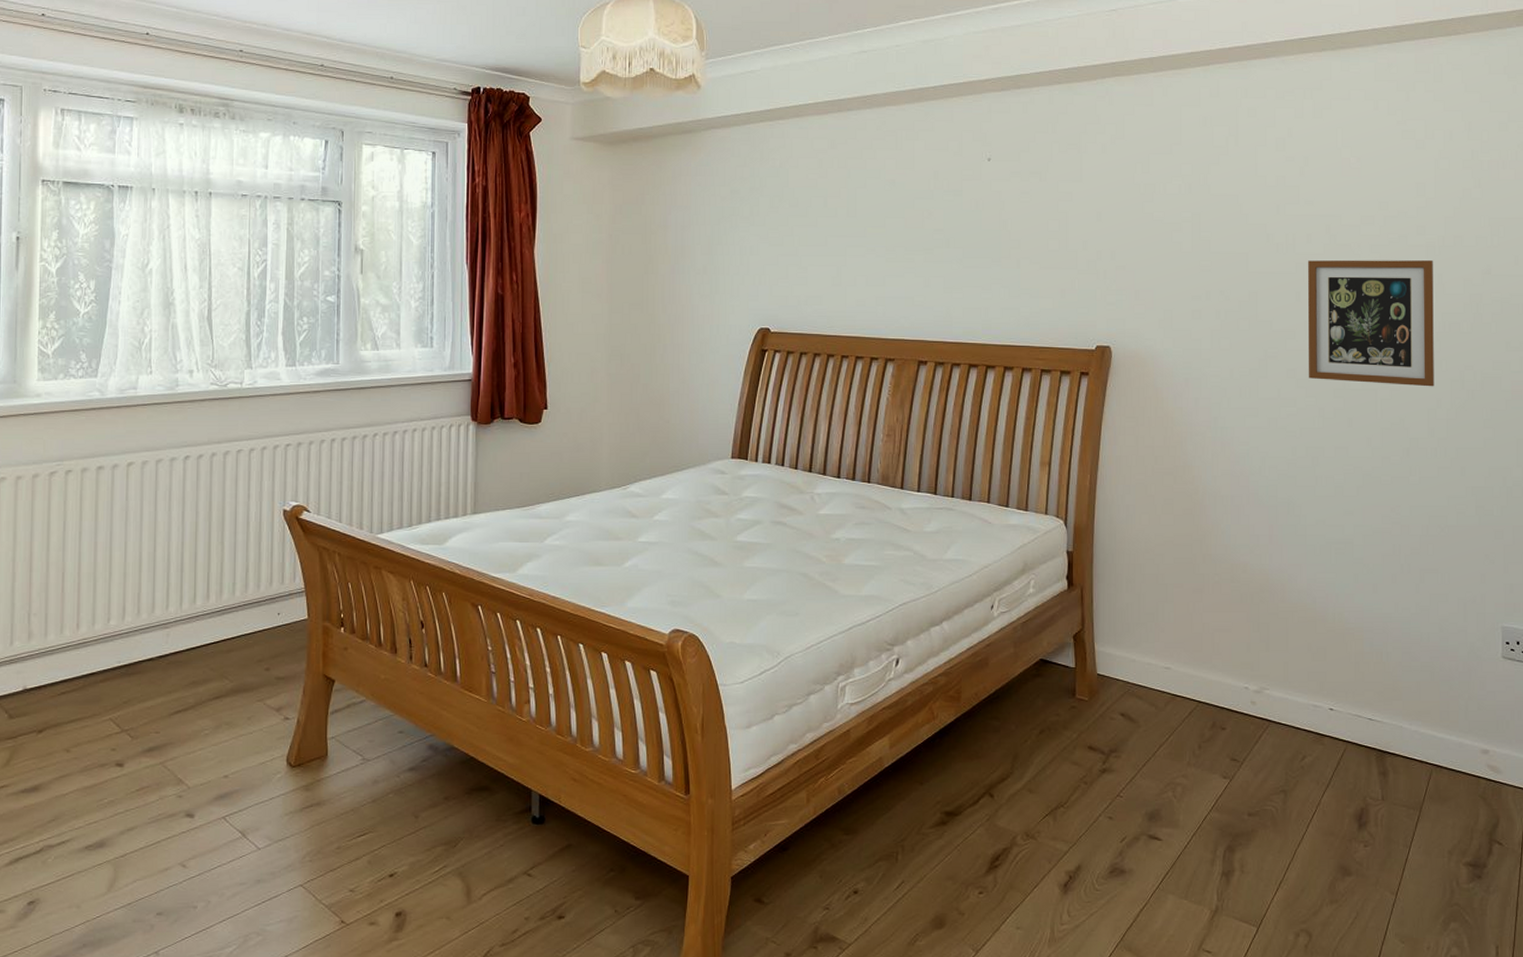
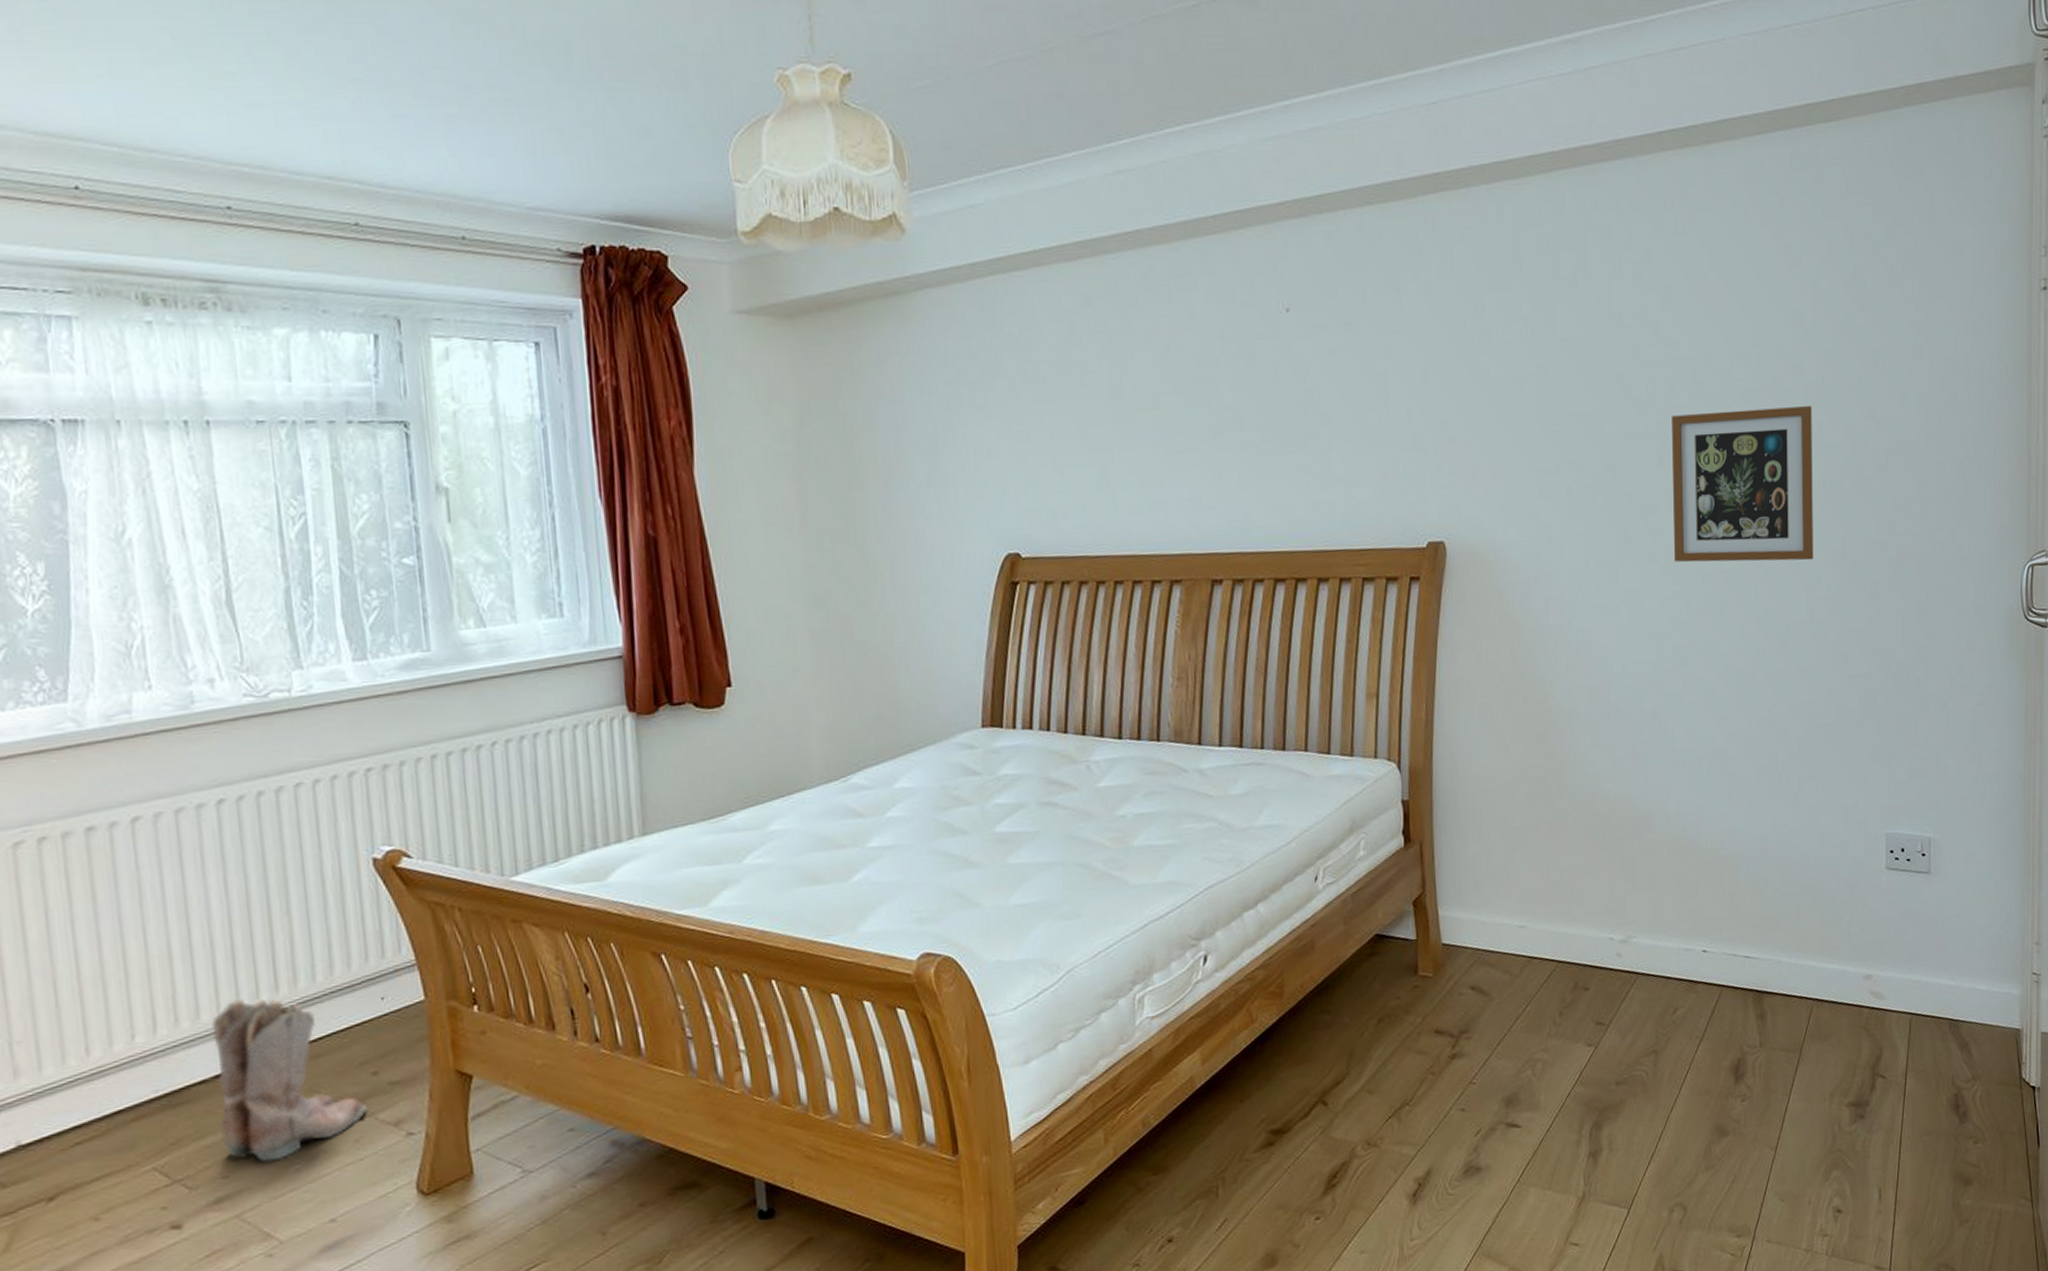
boots: none [158,602,259,726] -> present [211,998,366,1163]

